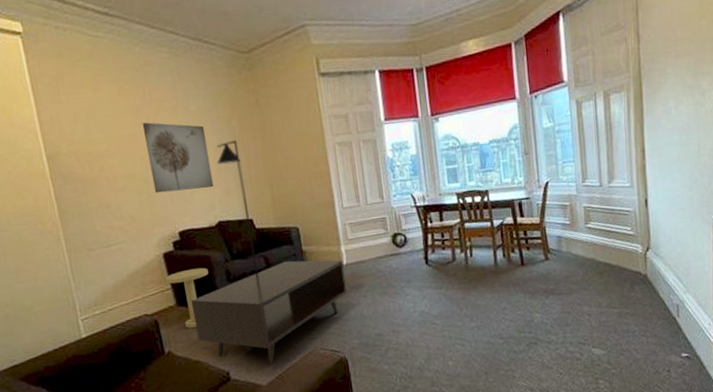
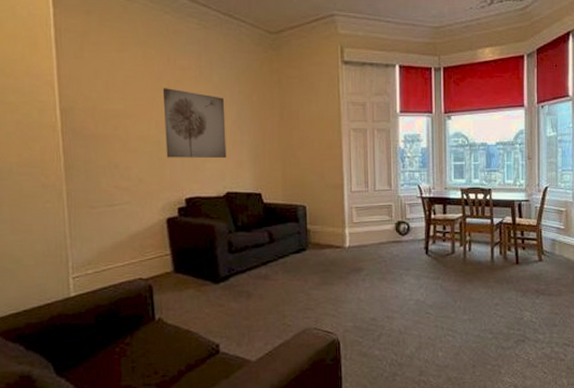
side table: present [165,267,209,328] -> none [166,236,211,296]
coffee table: present [191,260,347,364] -> none [189,238,346,340]
floor lamp: present [216,139,259,275] -> none [232,114,261,249]

